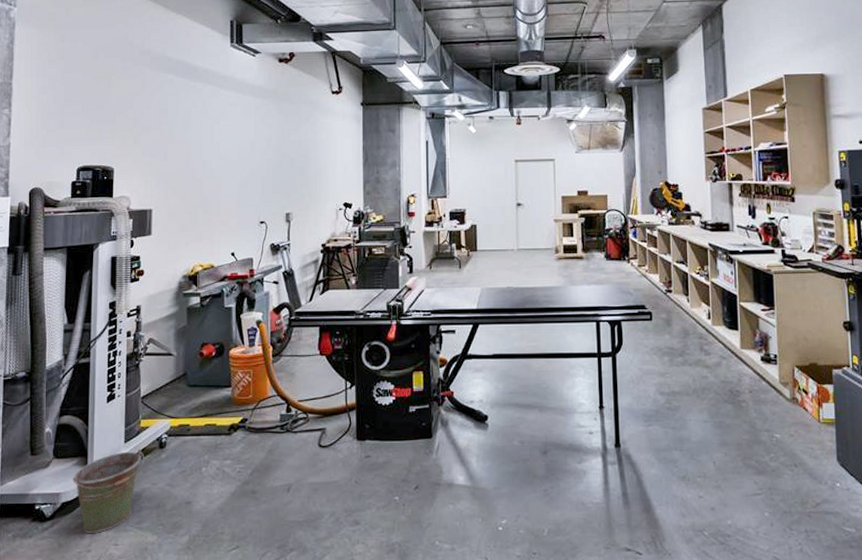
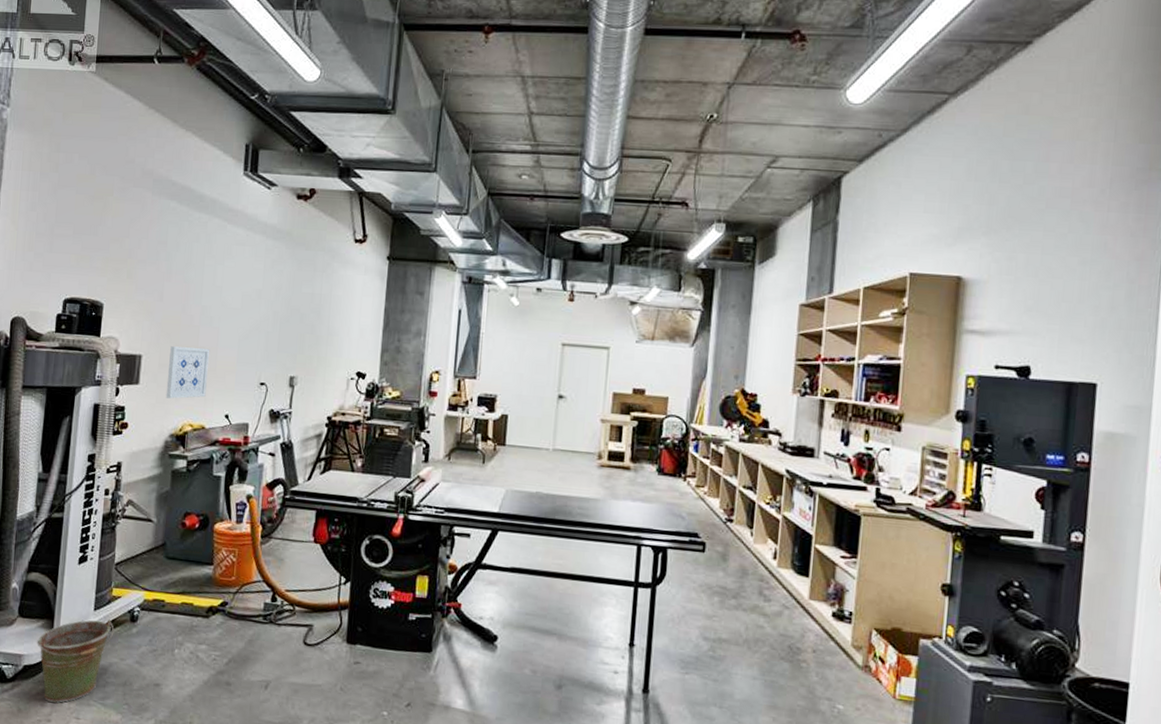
wall art: none [176,197,213,244] -> present [165,346,210,399]

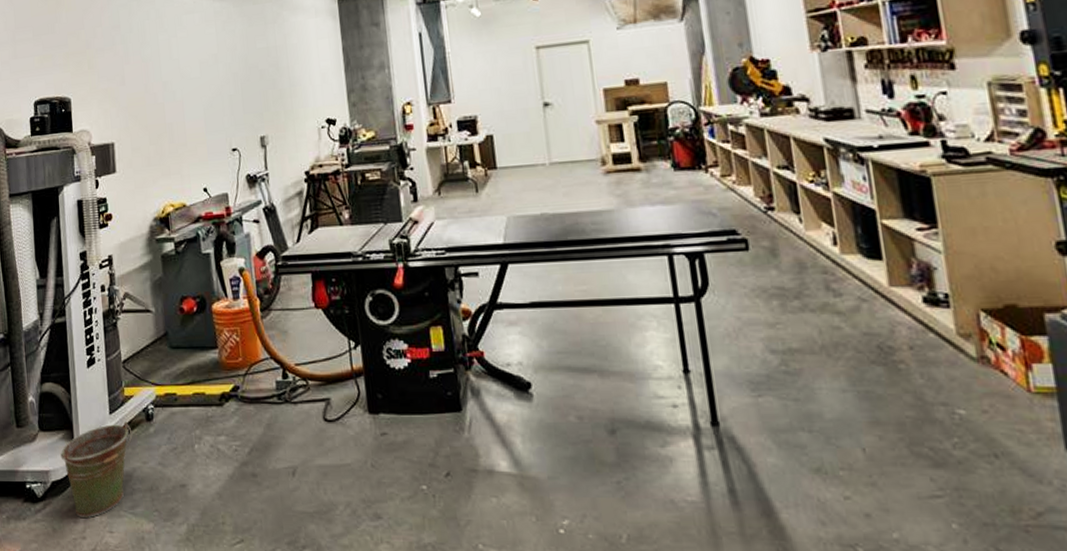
wall art: present [165,346,210,399] -> none [140,123,181,182]

